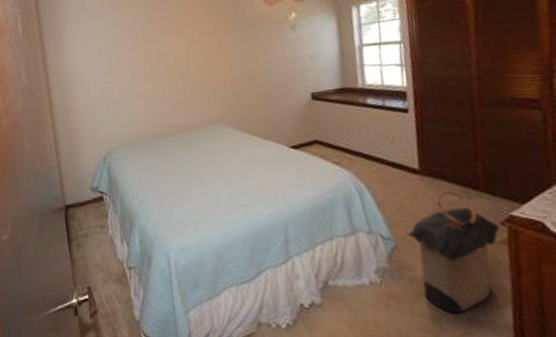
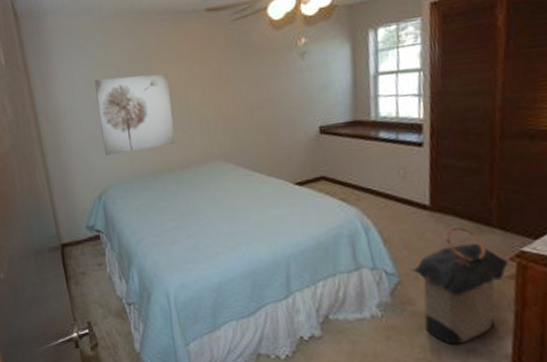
wall art: none [104,43,177,118] -> present [95,73,175,155]

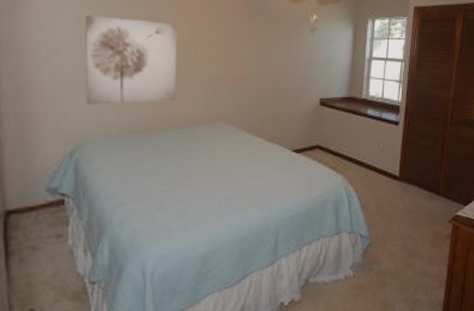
laundry hamper: present [410,225,508,345] -> none [379,193,447,298]

